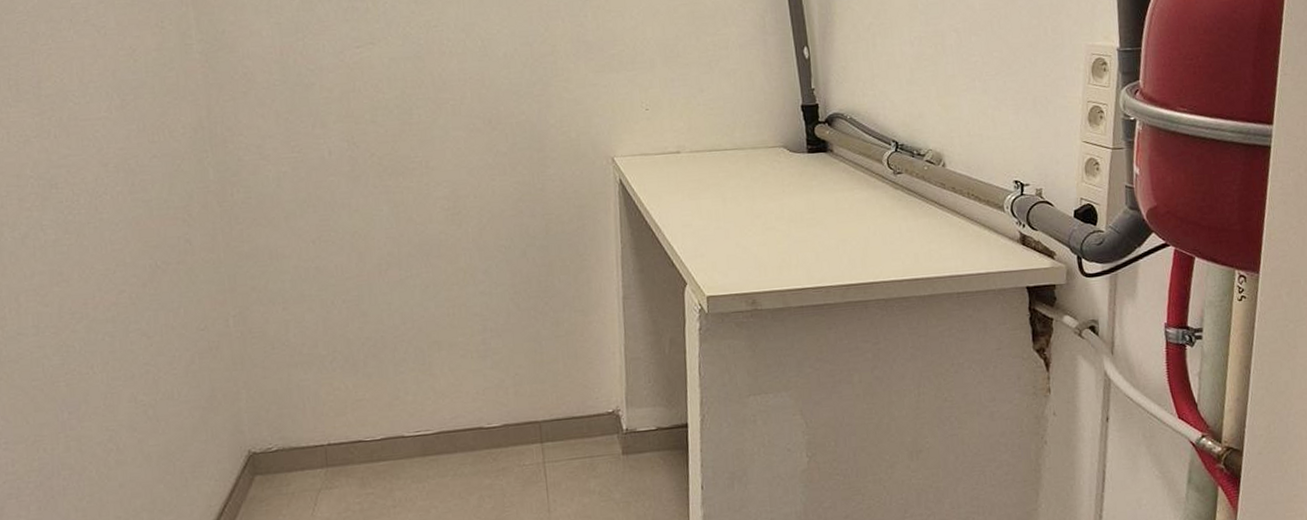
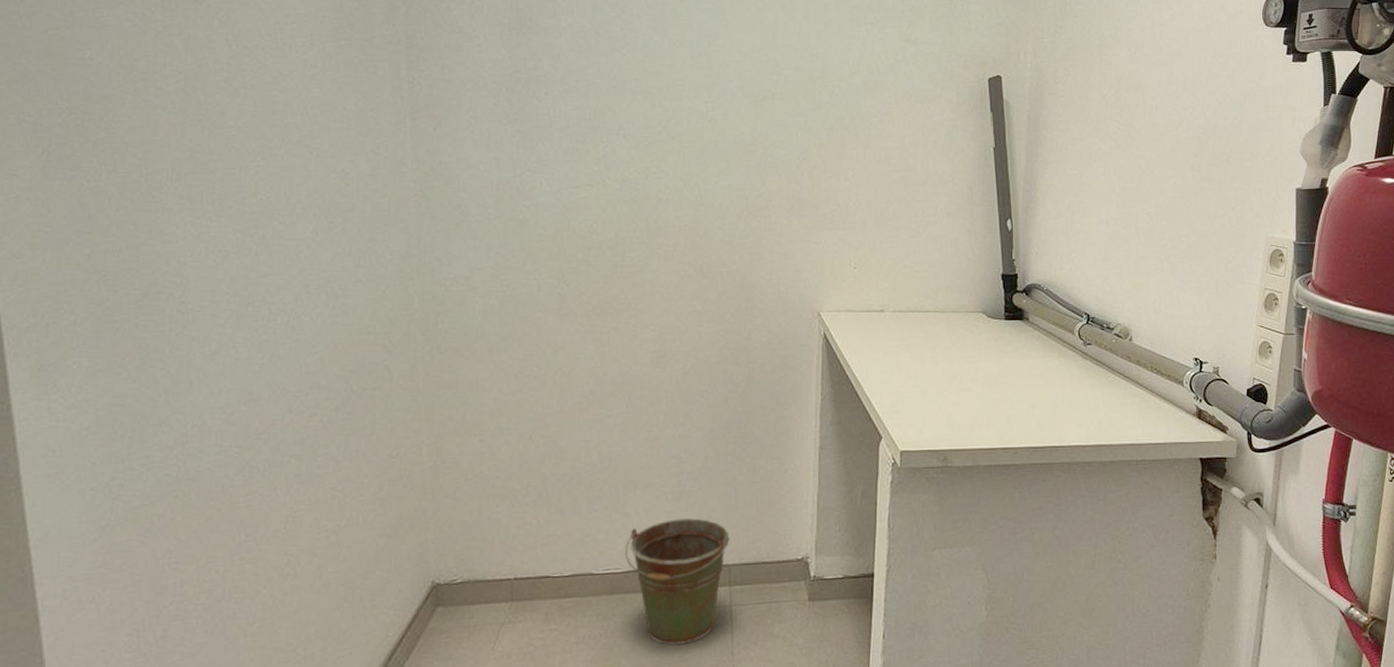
bucket: none [434,375,539,505] -> present [624,518,730,646]

